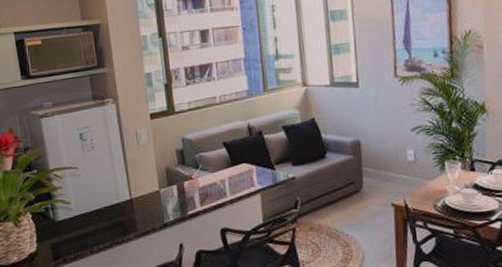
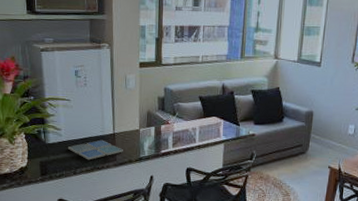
drink coaster: none [80,208,144,235] -> present [67,139,123,160]

